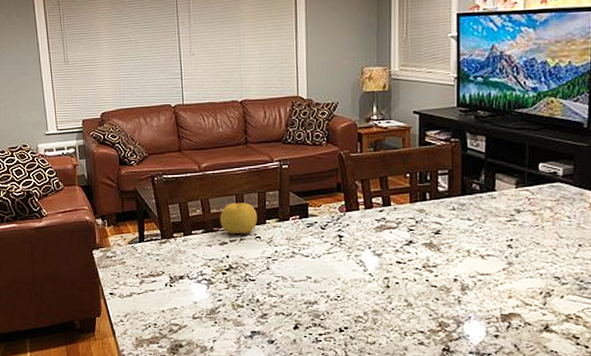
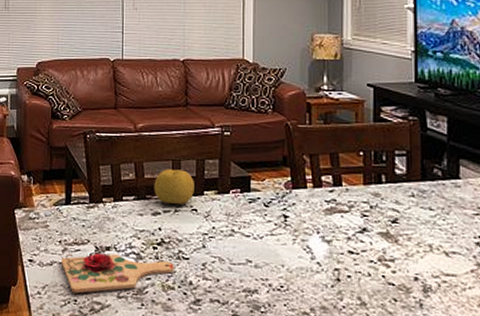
cutting board: none [139,282,242,318] -> present [60,253,174,294]

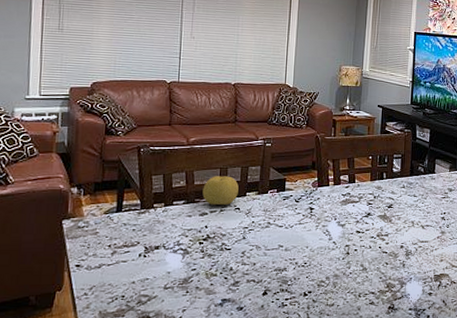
cutting board: present [60,253,174,294] -> none [109,252,217,290]

